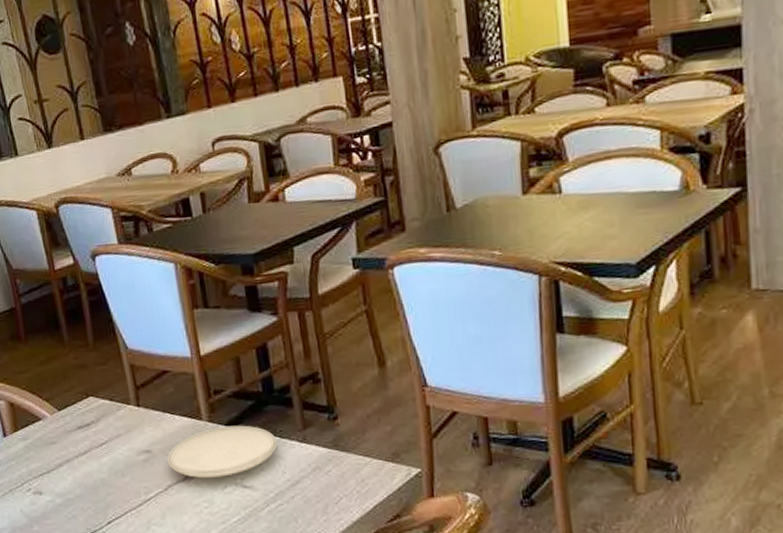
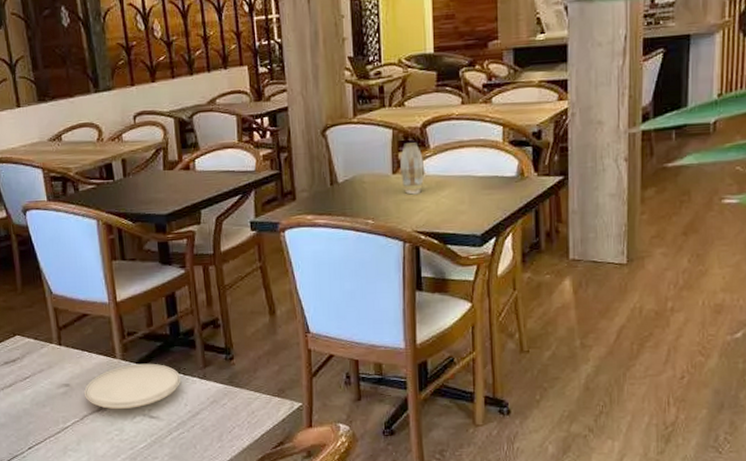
vase: none [531,155,562,219] -> present [400,142,424,195]

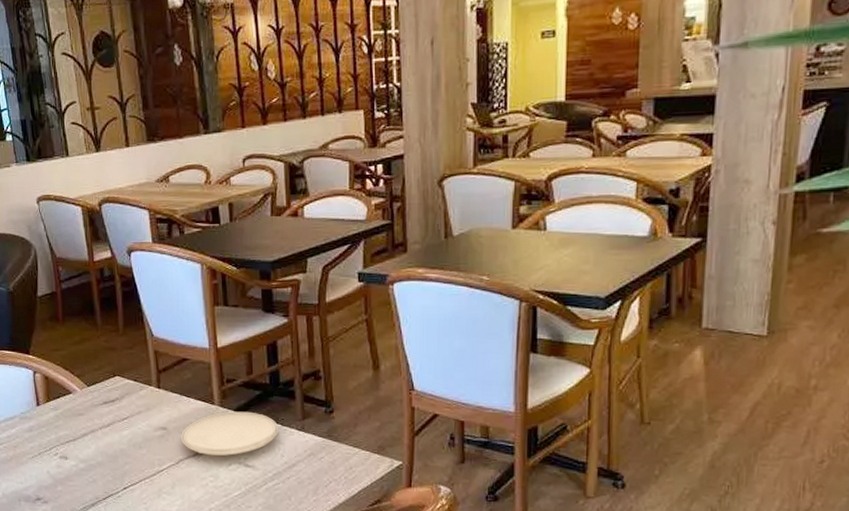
vase: present [400,142,424,195] -> none [521,196,547,252]

